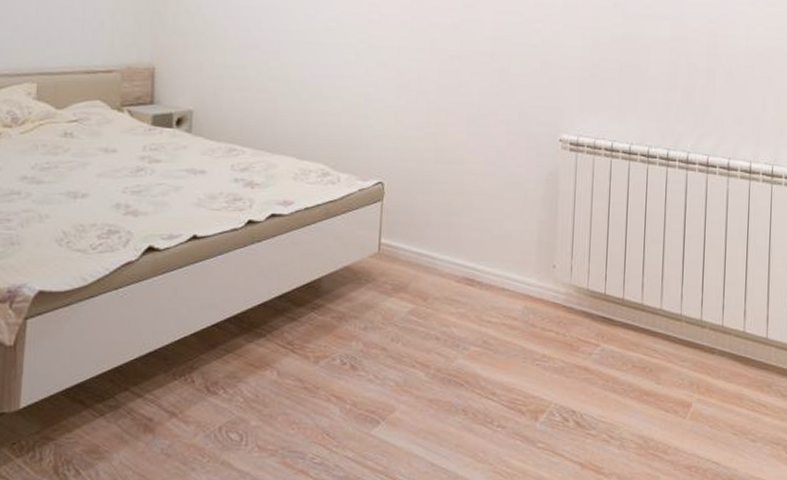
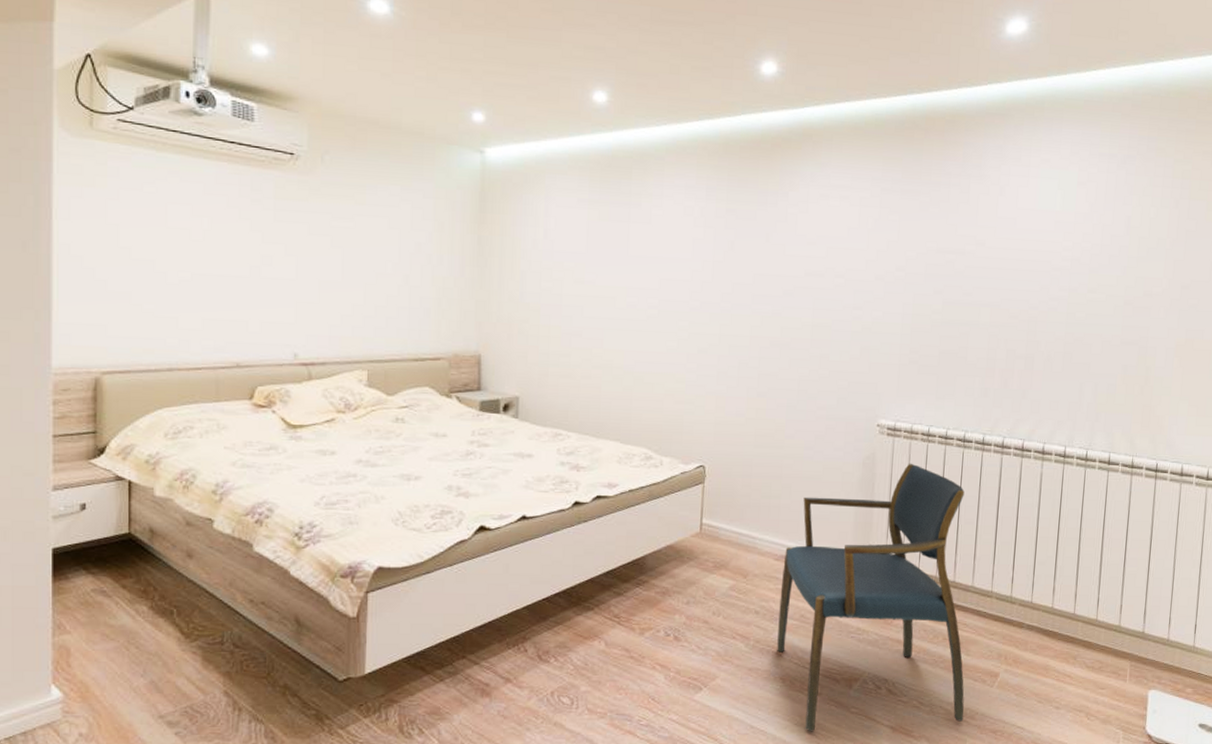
armchair: none [459,179,657,470] -> present [777,463,965,732]

